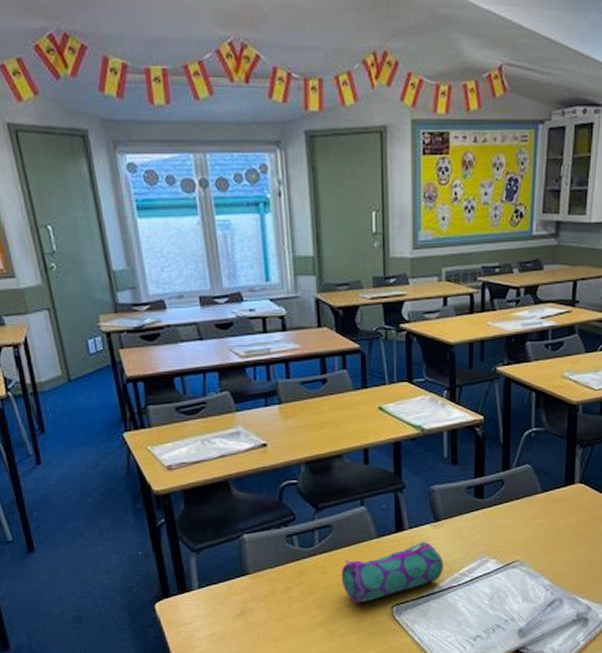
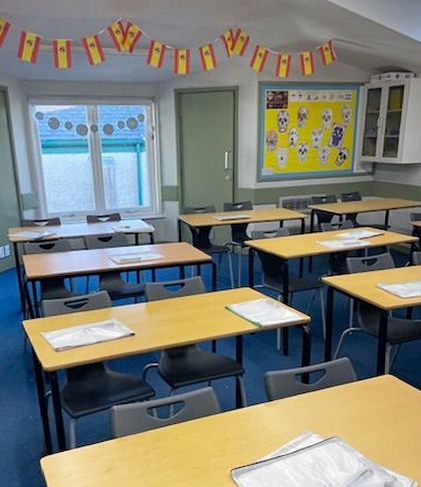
pencil case: present [341,541,443,604] -> none [190,417,274,466]

